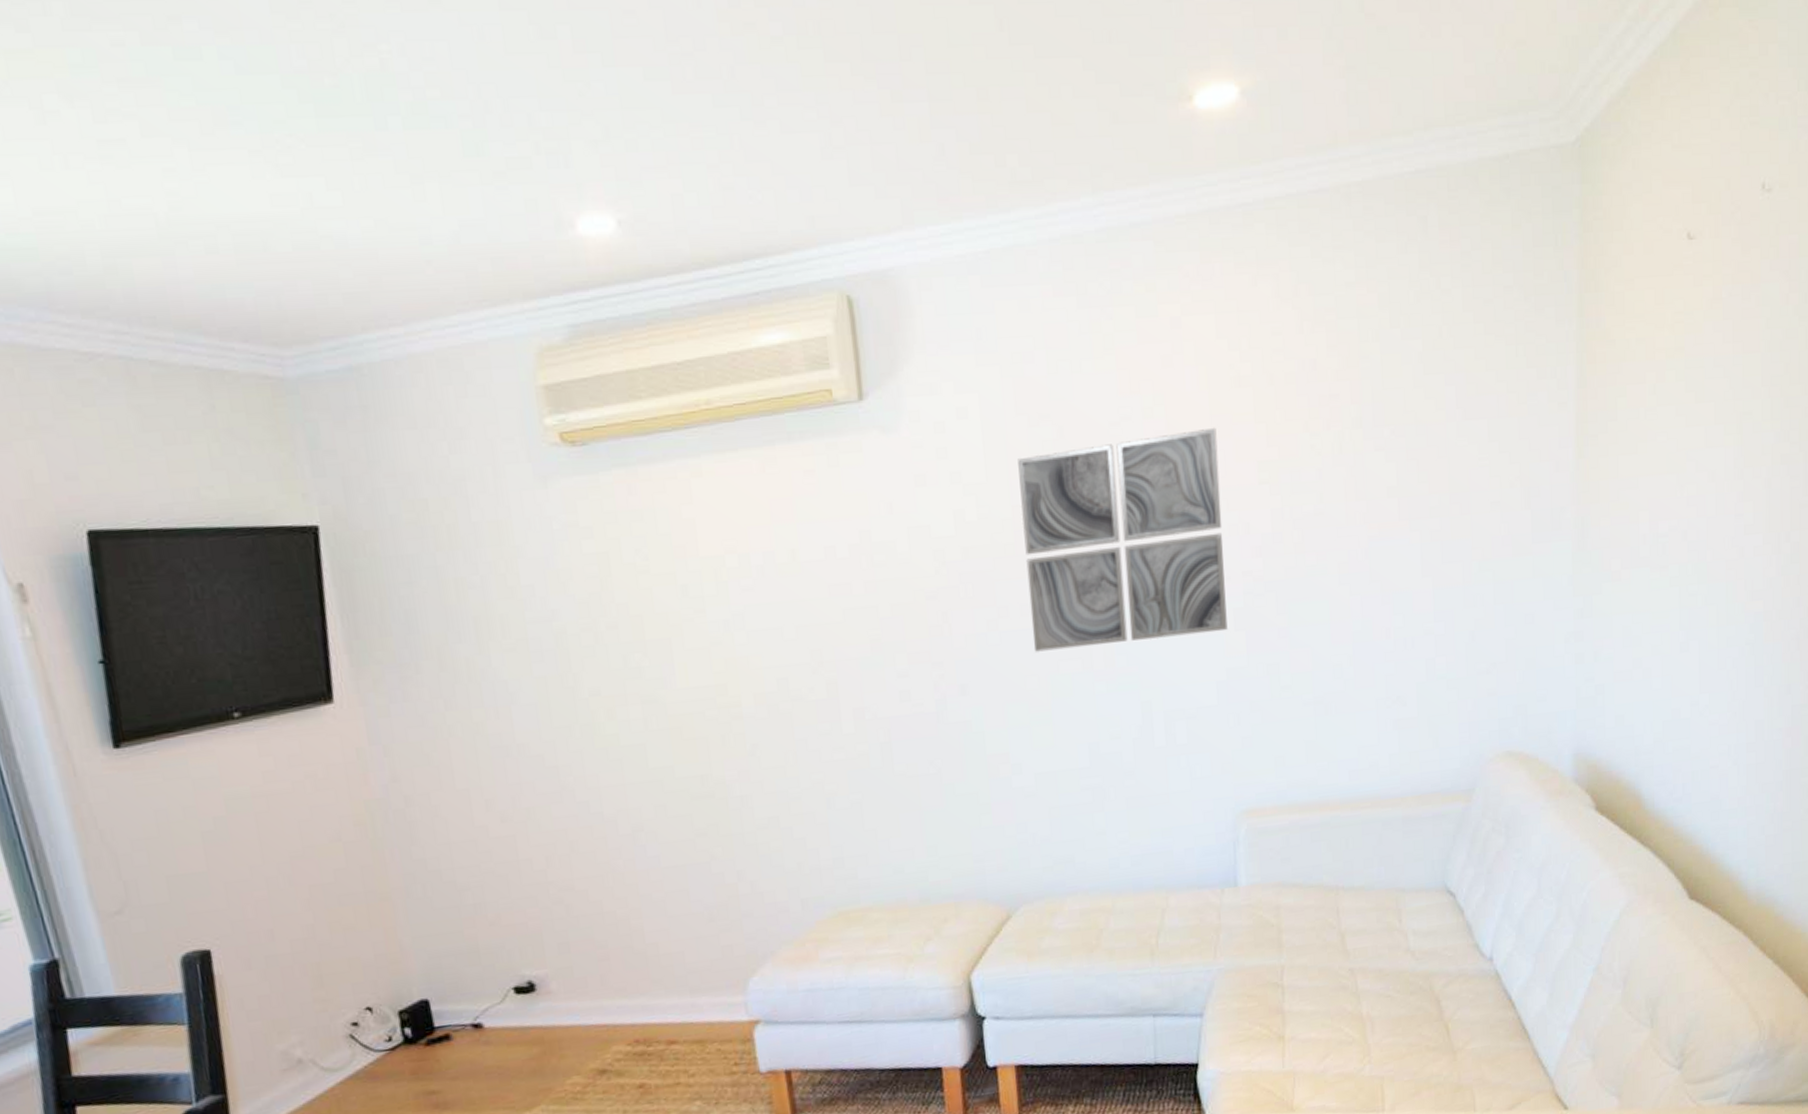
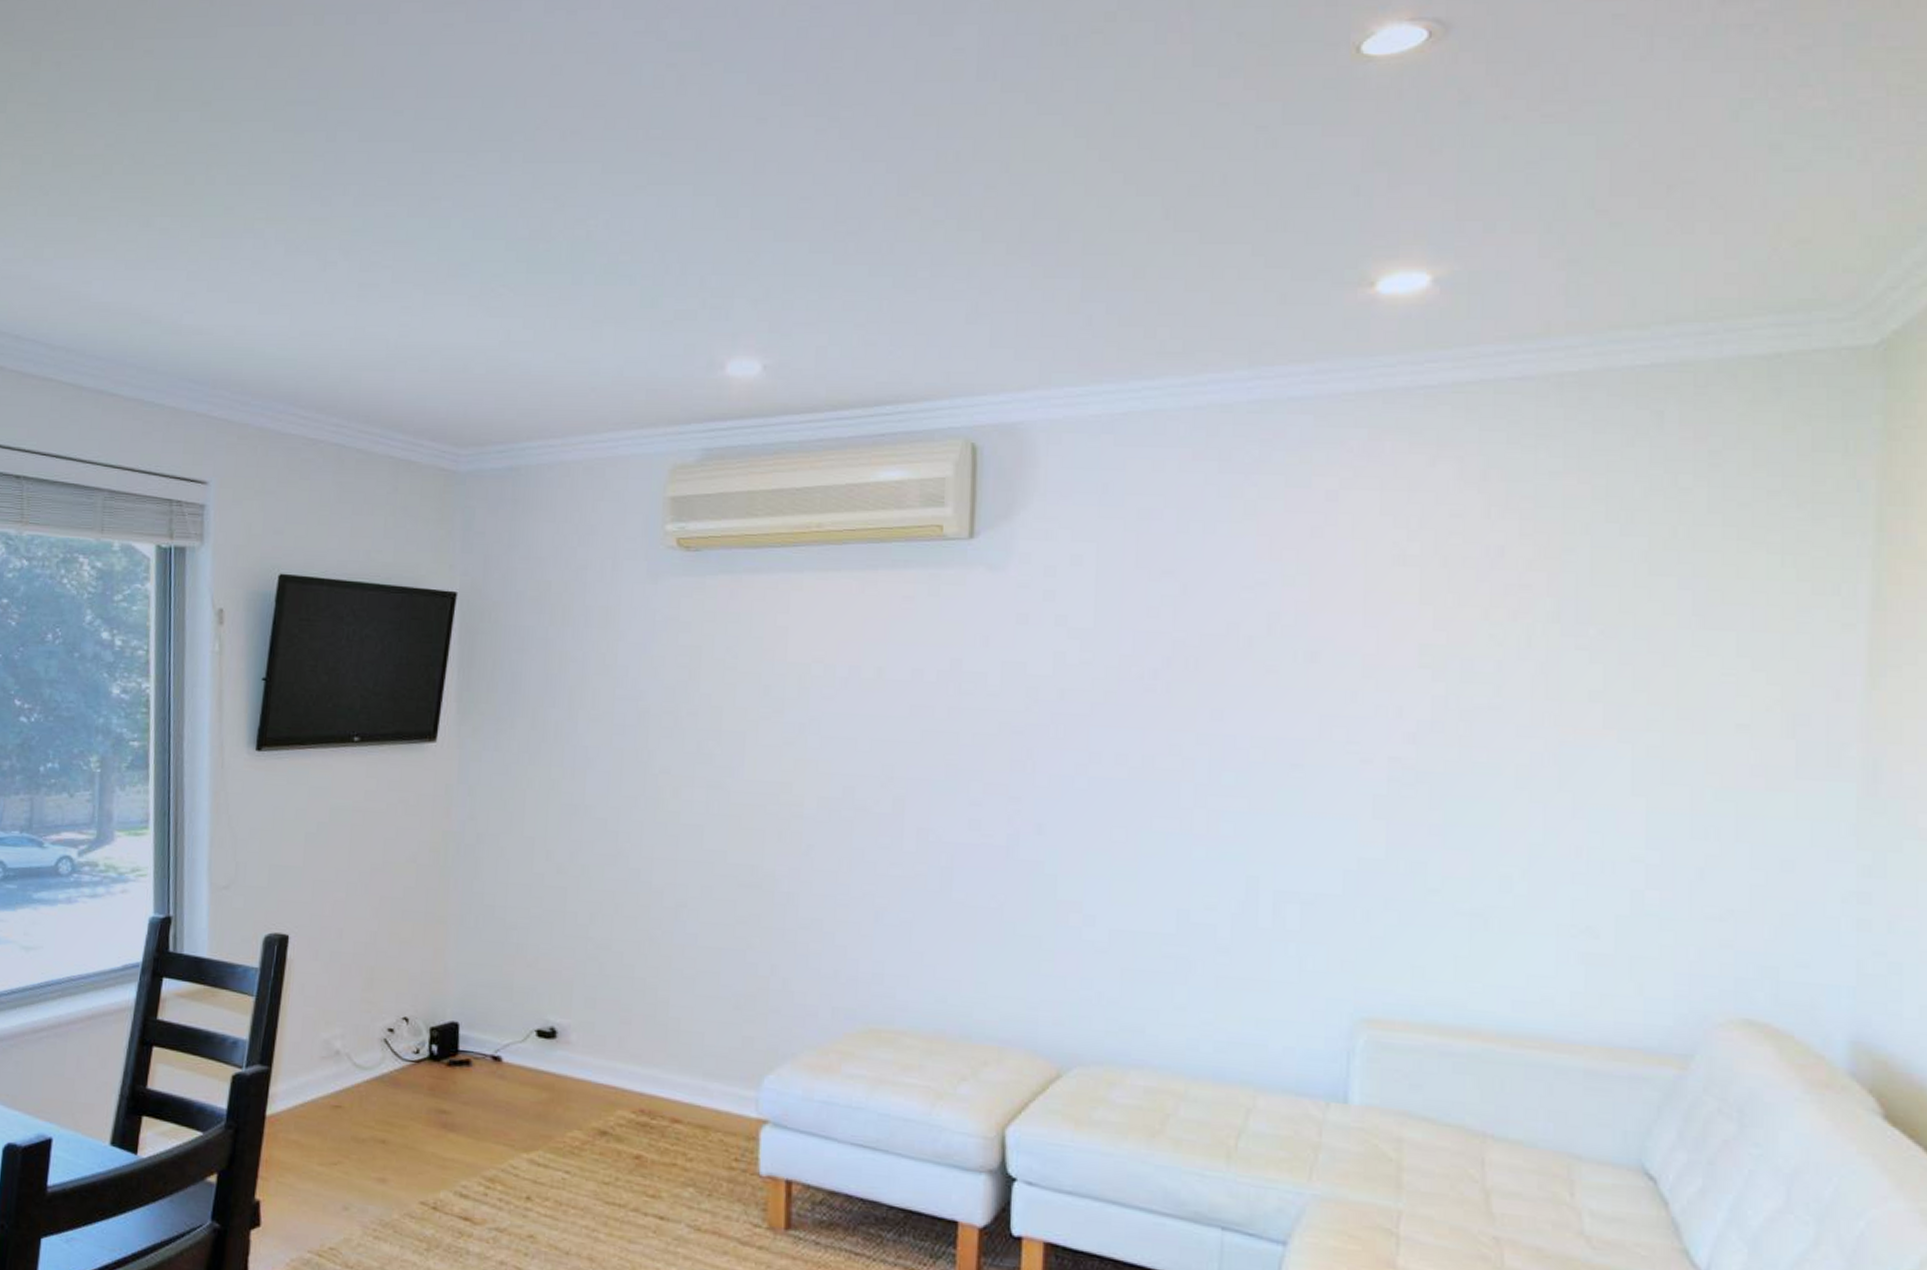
wall art: present [1018,427,1228,652] -> none [1125,603,1370,817]

